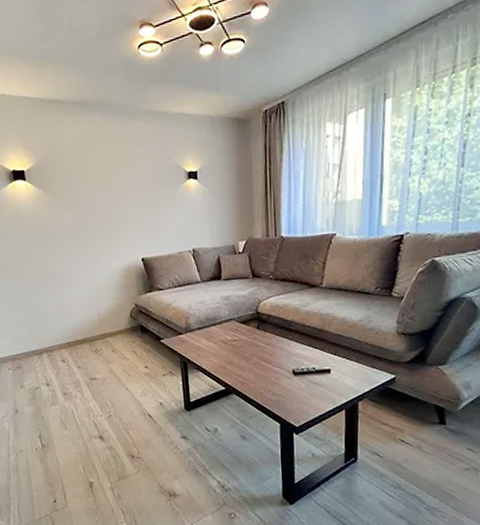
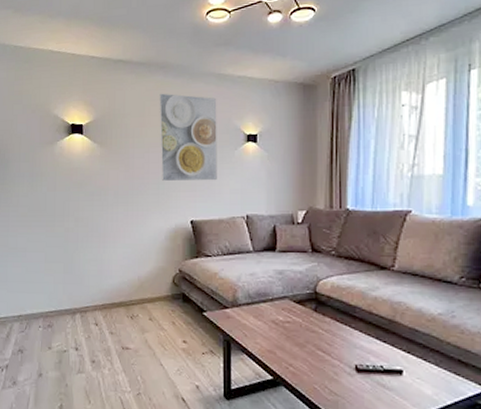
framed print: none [99,133,163,222] -> present [159,93,217,182]

